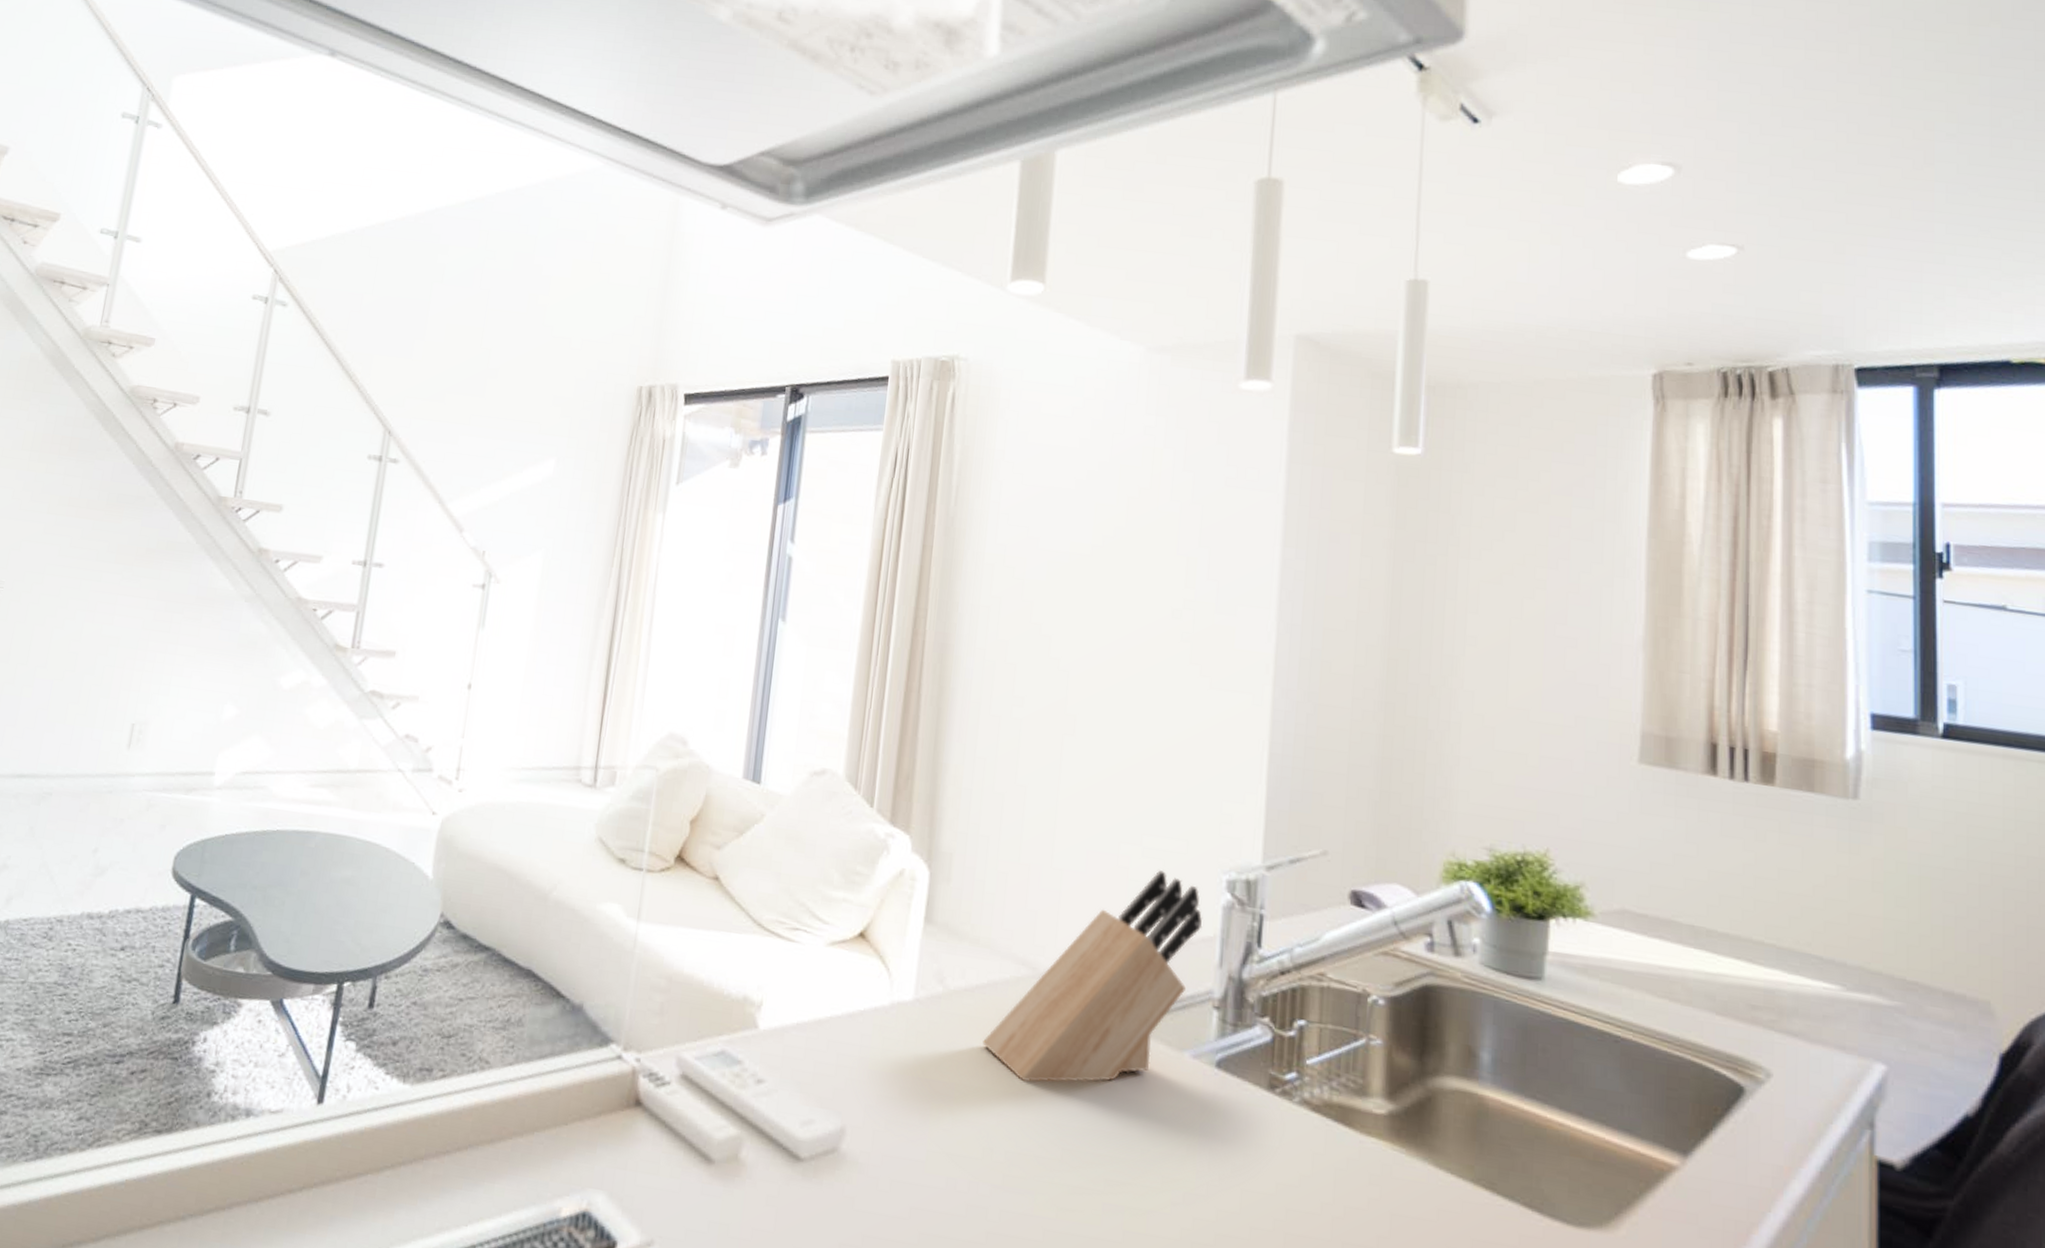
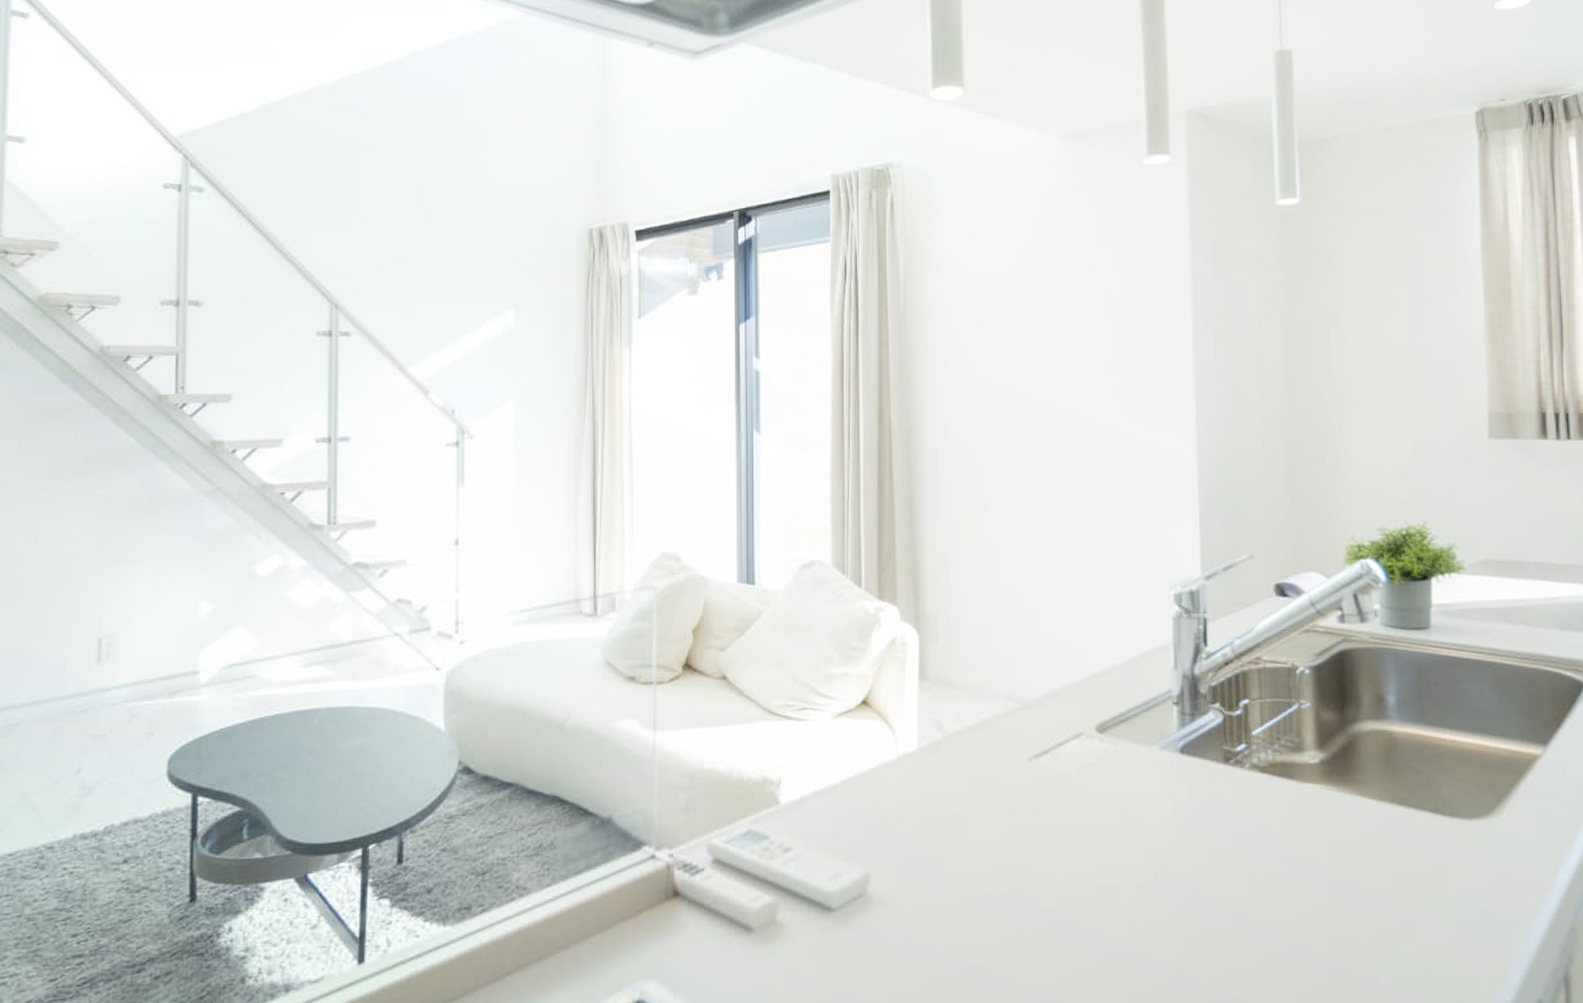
knife block: present [982,870,1203,1083] -> none [982,596,1158,799]

